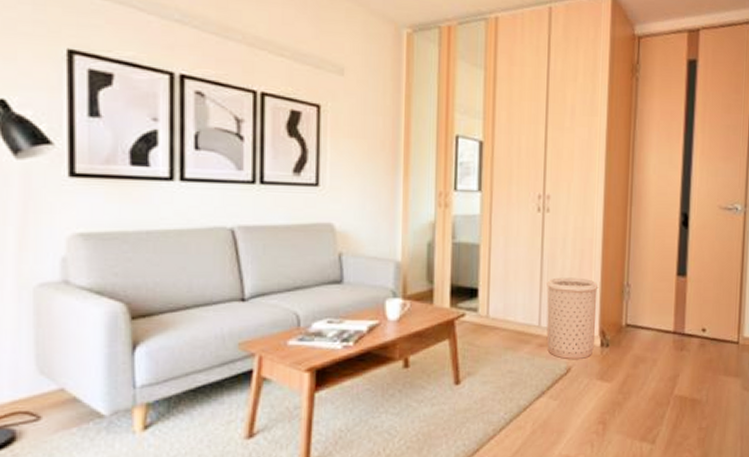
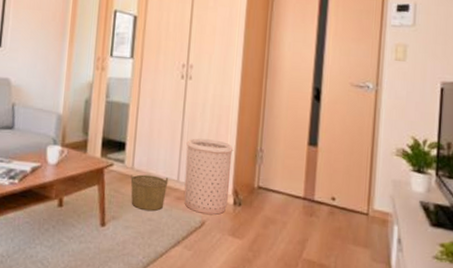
basket: none [486,323,529,363] -> present [130,174,169,212]

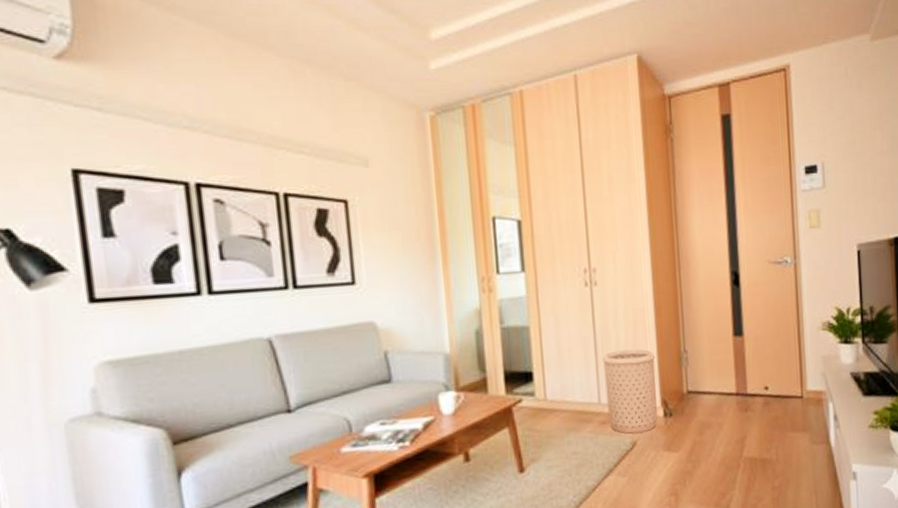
basket: present [130,174,169,212] -> none [545,402,589,445]

